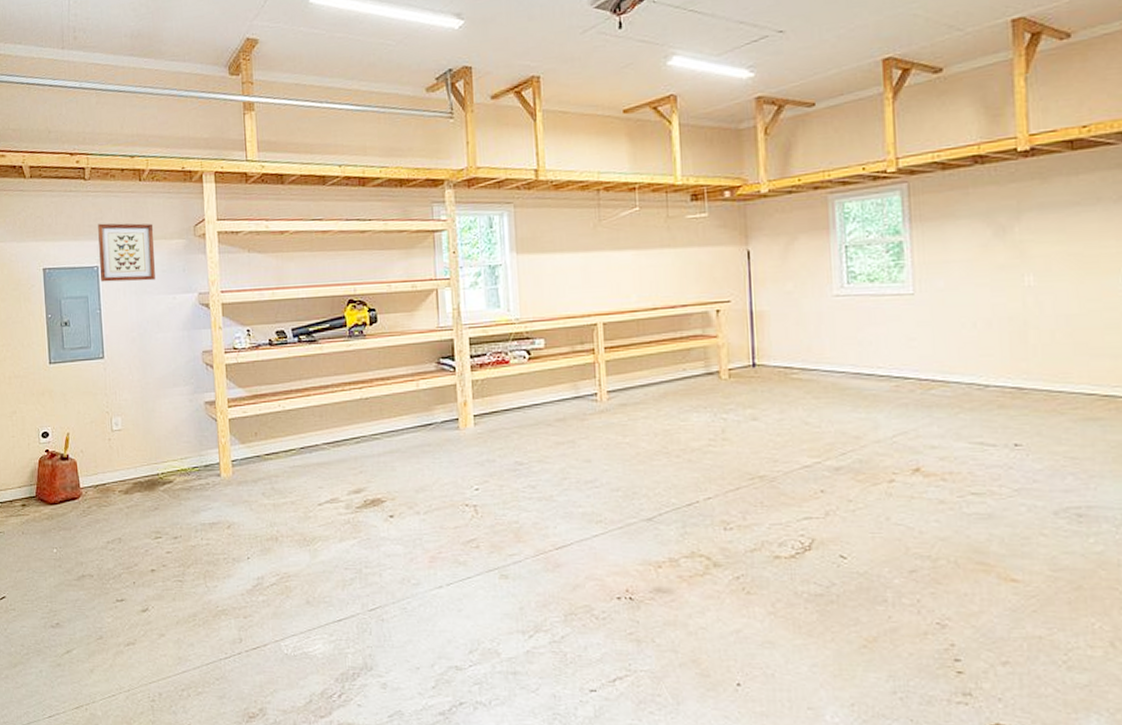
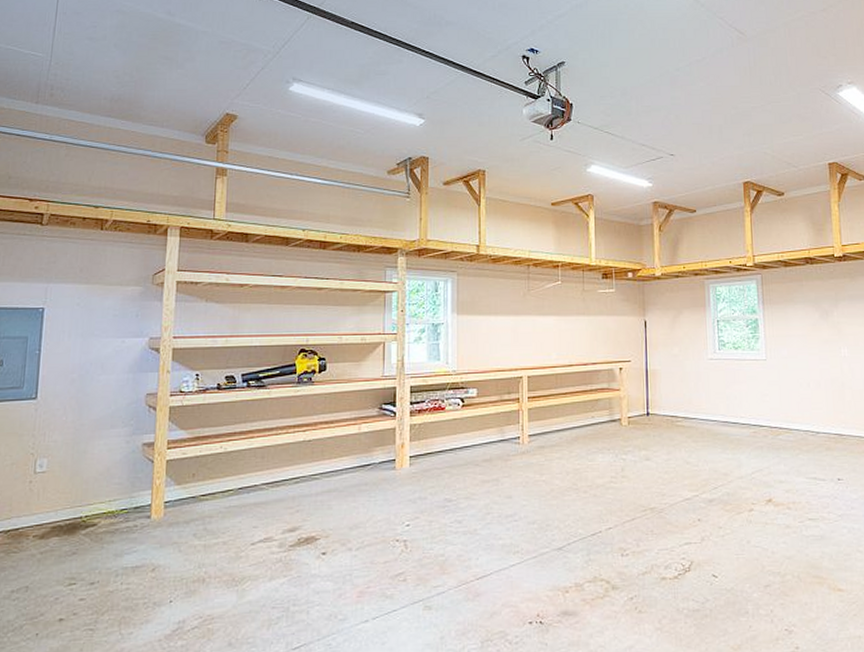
wall art: present [98,223,155,282] -> none [45,267,110,324]

